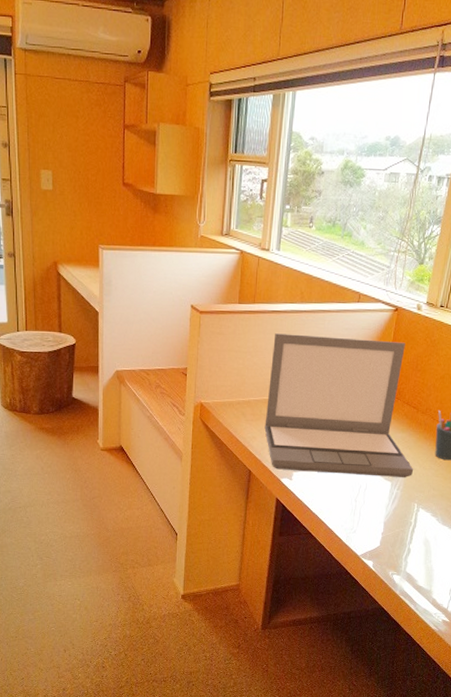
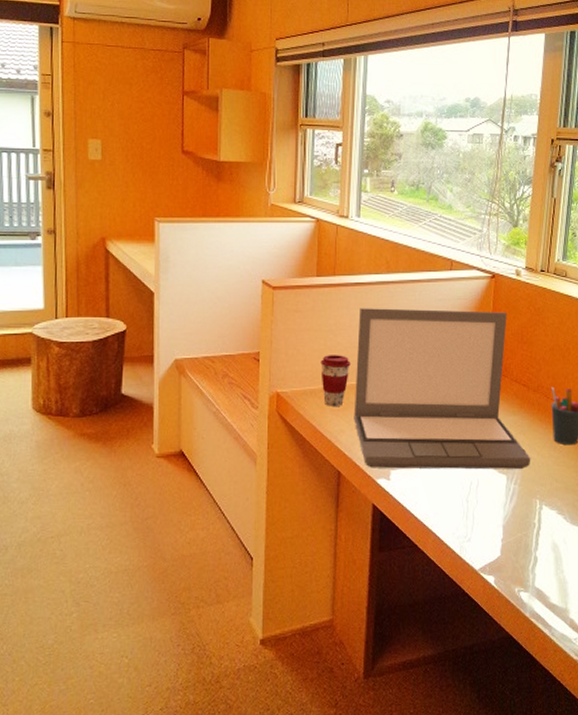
coffee cup: none [238,373,264,417] -> present [320,355,351,406]

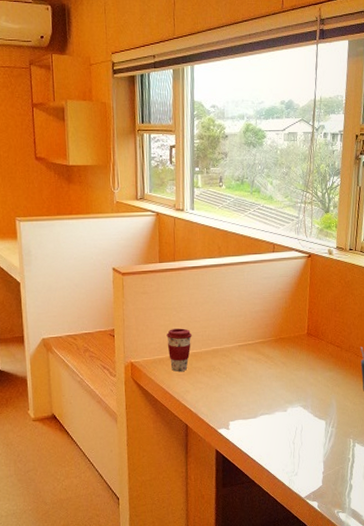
laptop: present [354,308,531,470] -> none [196,286,345,421]

